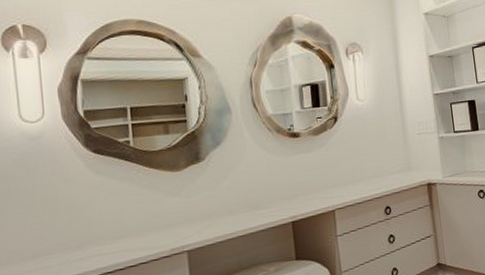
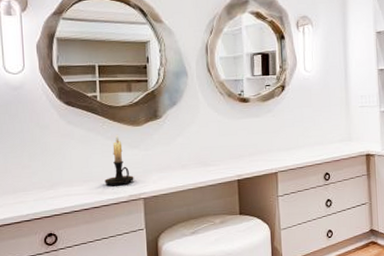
candle holder: none [141,183,176,241] -> present [104,135,134,186]

